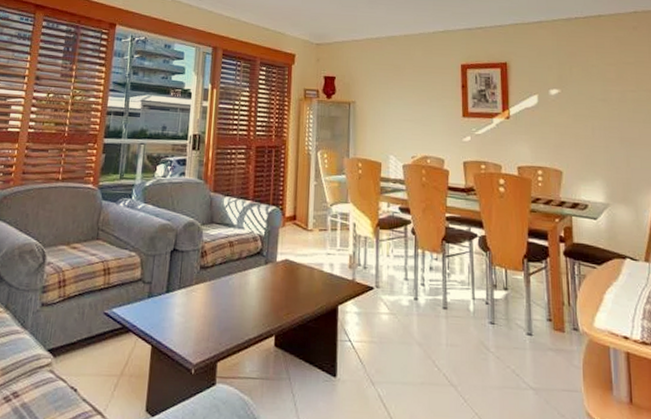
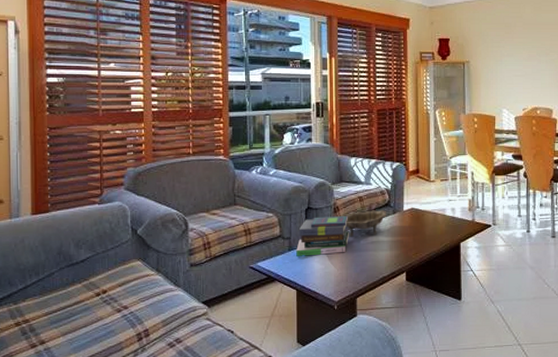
books: none [155,260,215,306] -> present [296,216,349,256]
decorative bowl: none [208,258,258,288] -> present [341,210,386,237]

